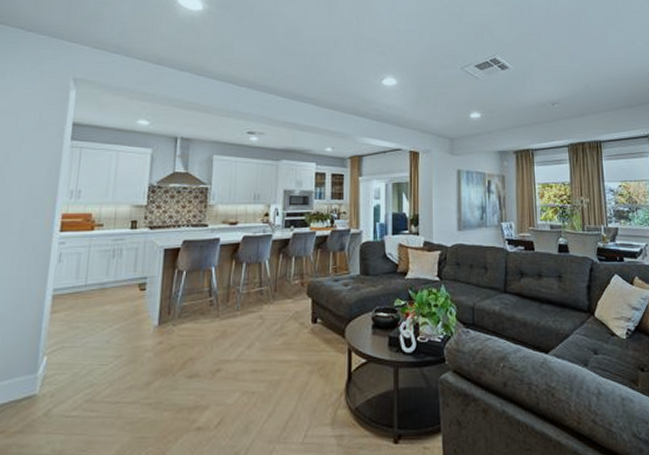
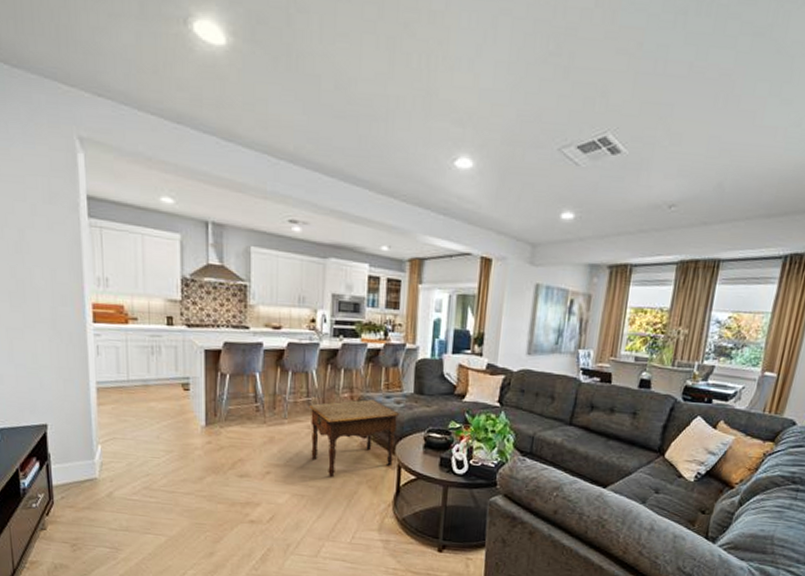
side table: none [261,285,348,370] -> present [308,400,400,478]

